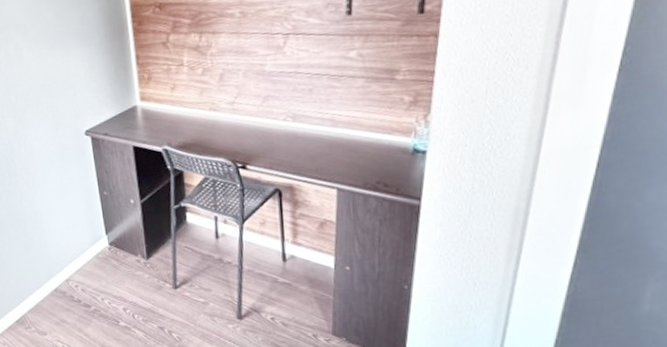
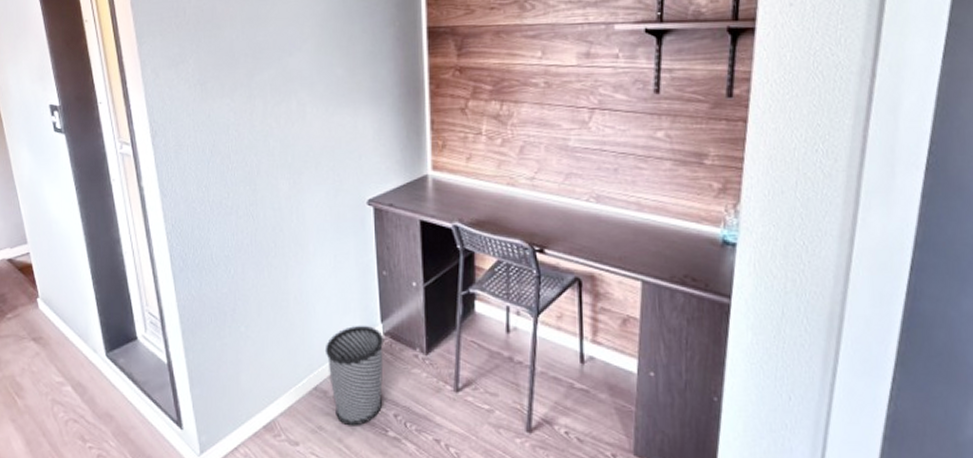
wastebasket: none [60,237,113,319] -> present [324,325,384,426]

